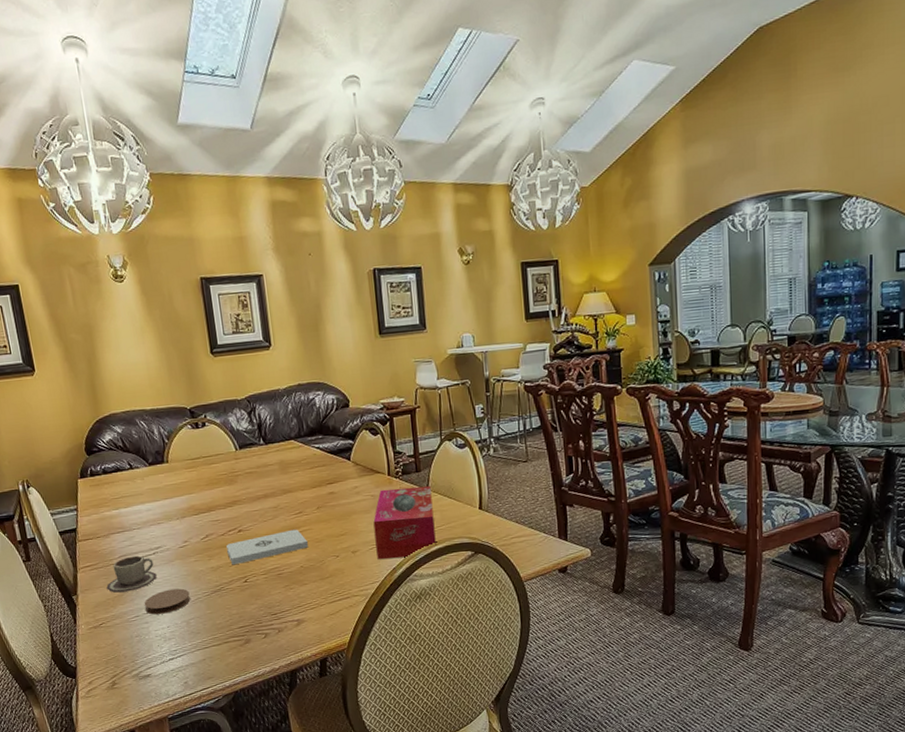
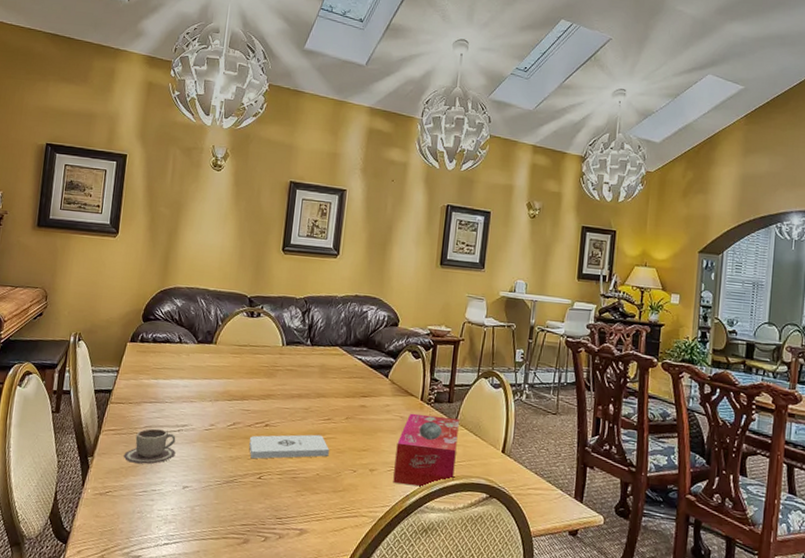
coaster: present [144,588,191,615] -> none [154,470,202,495]

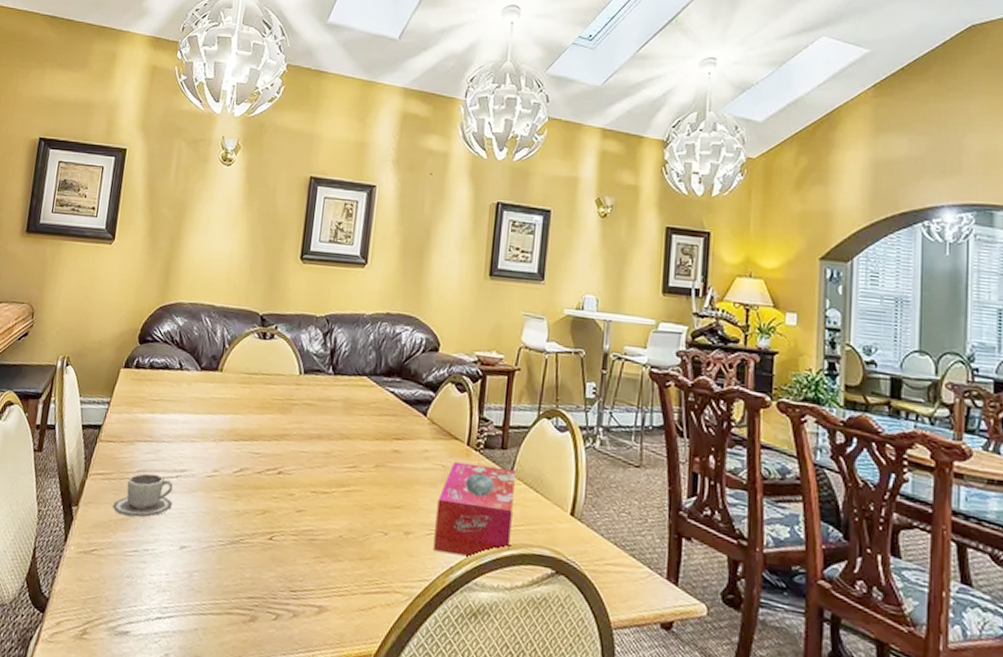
notepad: present [249,434,329,459] -> none [258,485,355,515]

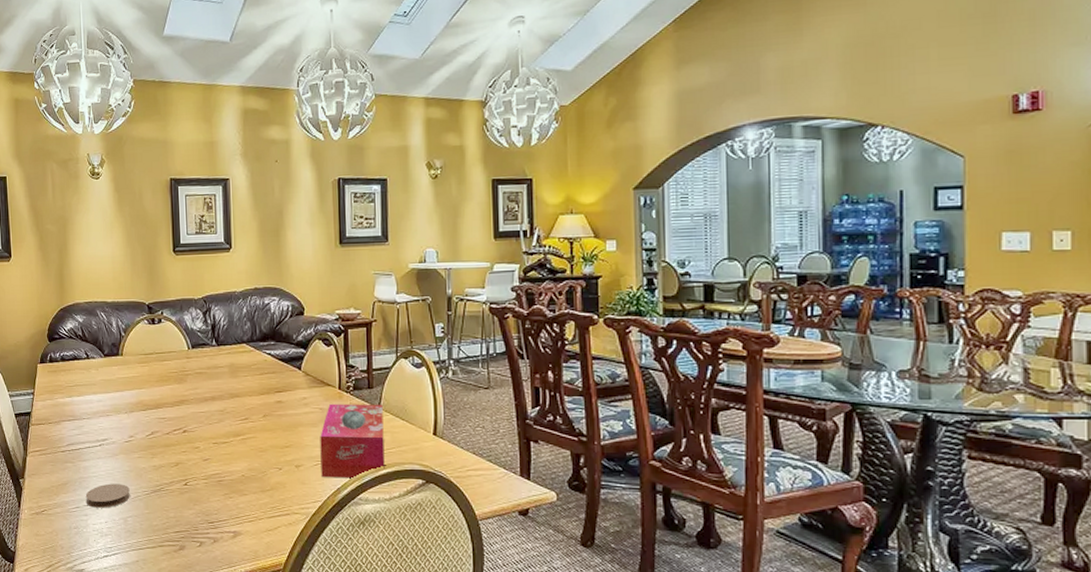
cup: present [112,473,173,517] -> none [52,445,101,481]
coaster: none [146,525,203,557] -> present [85,483,130,508]

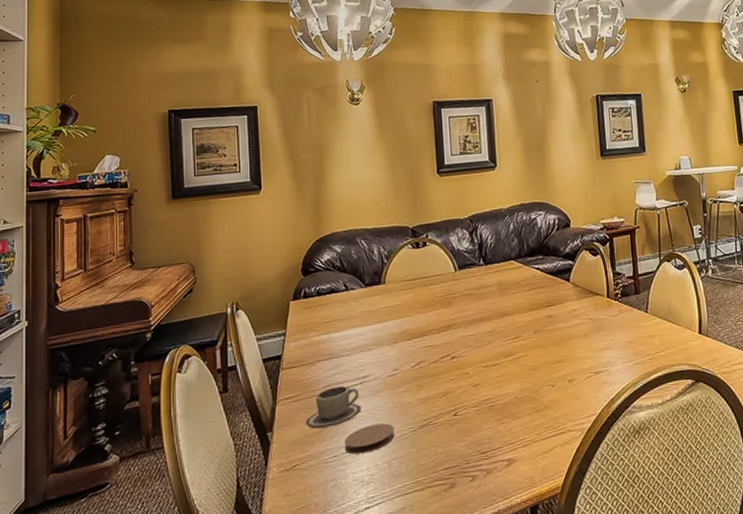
cup: none [52,445,101,481] -> present [305,385,361,429]
tissue box: present [320,403,385,479] -> none [591,308,656,389]

